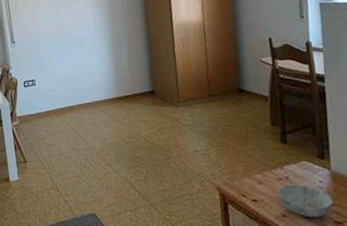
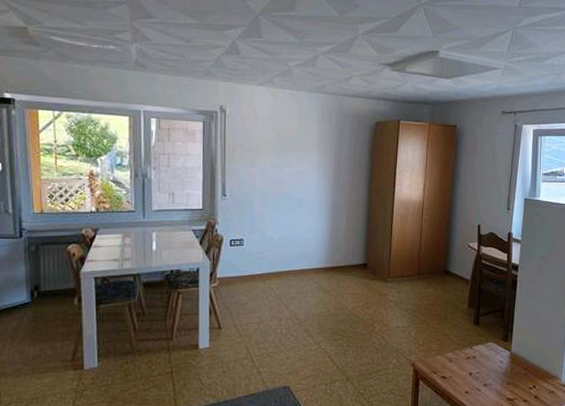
bowl: present [277,184,333,218] -> none [464,363,508,395]

